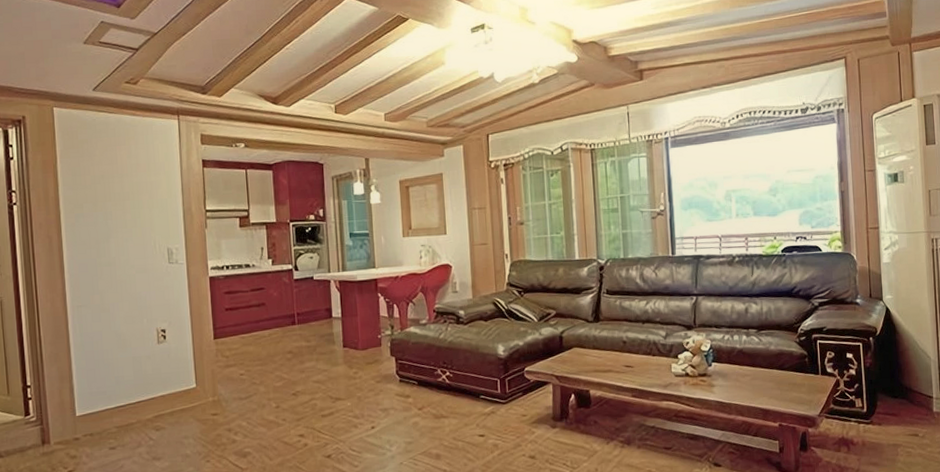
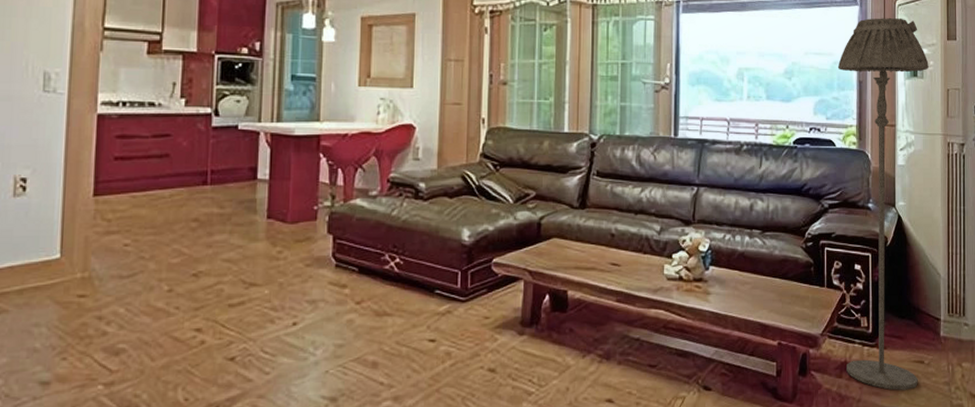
floor lamp: none [819,129,914,461] -> present [837,17,929,390]

